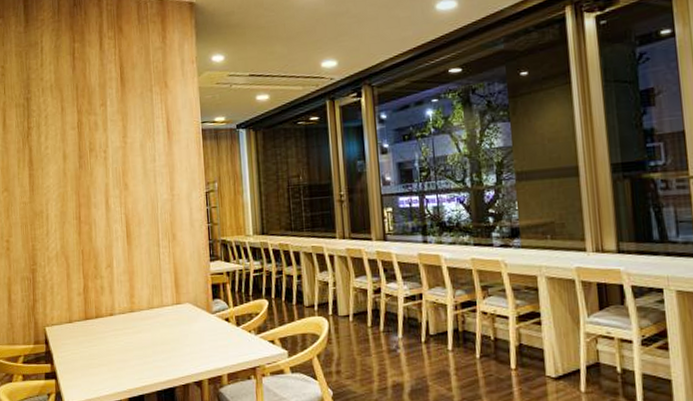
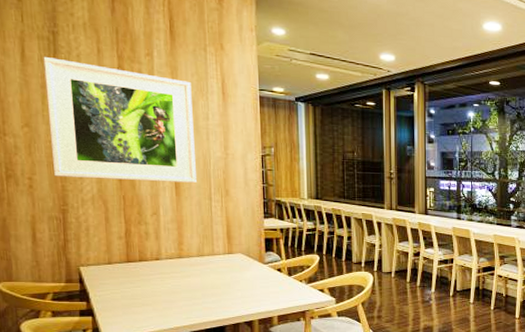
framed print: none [19,122,146,237] -> present [43,56,197,183]

